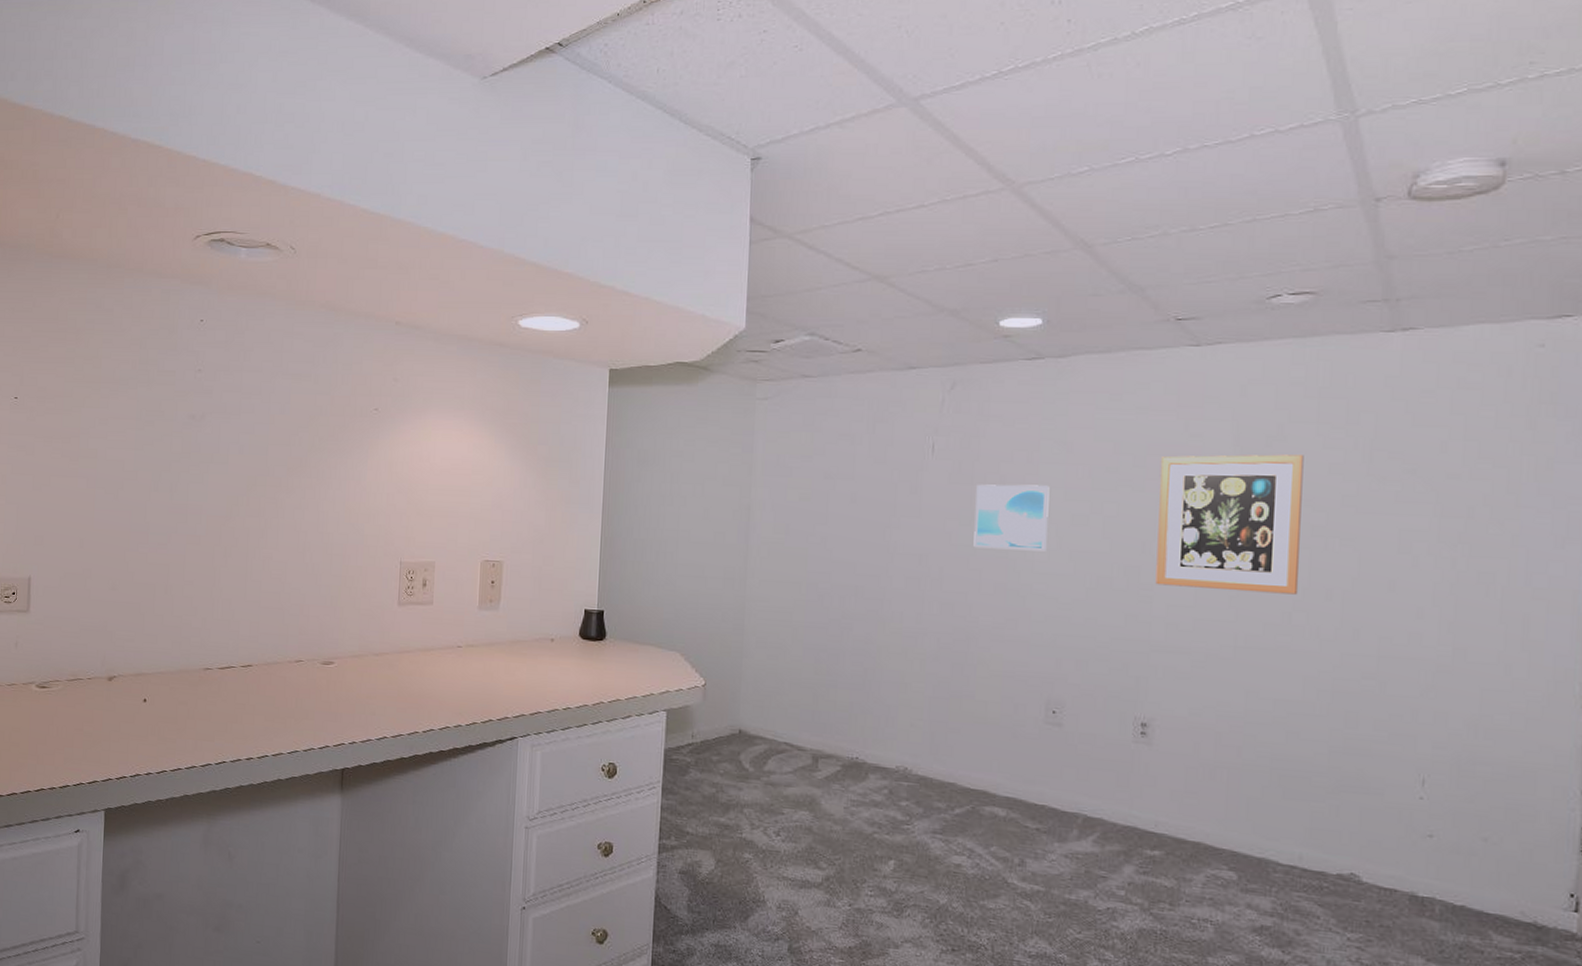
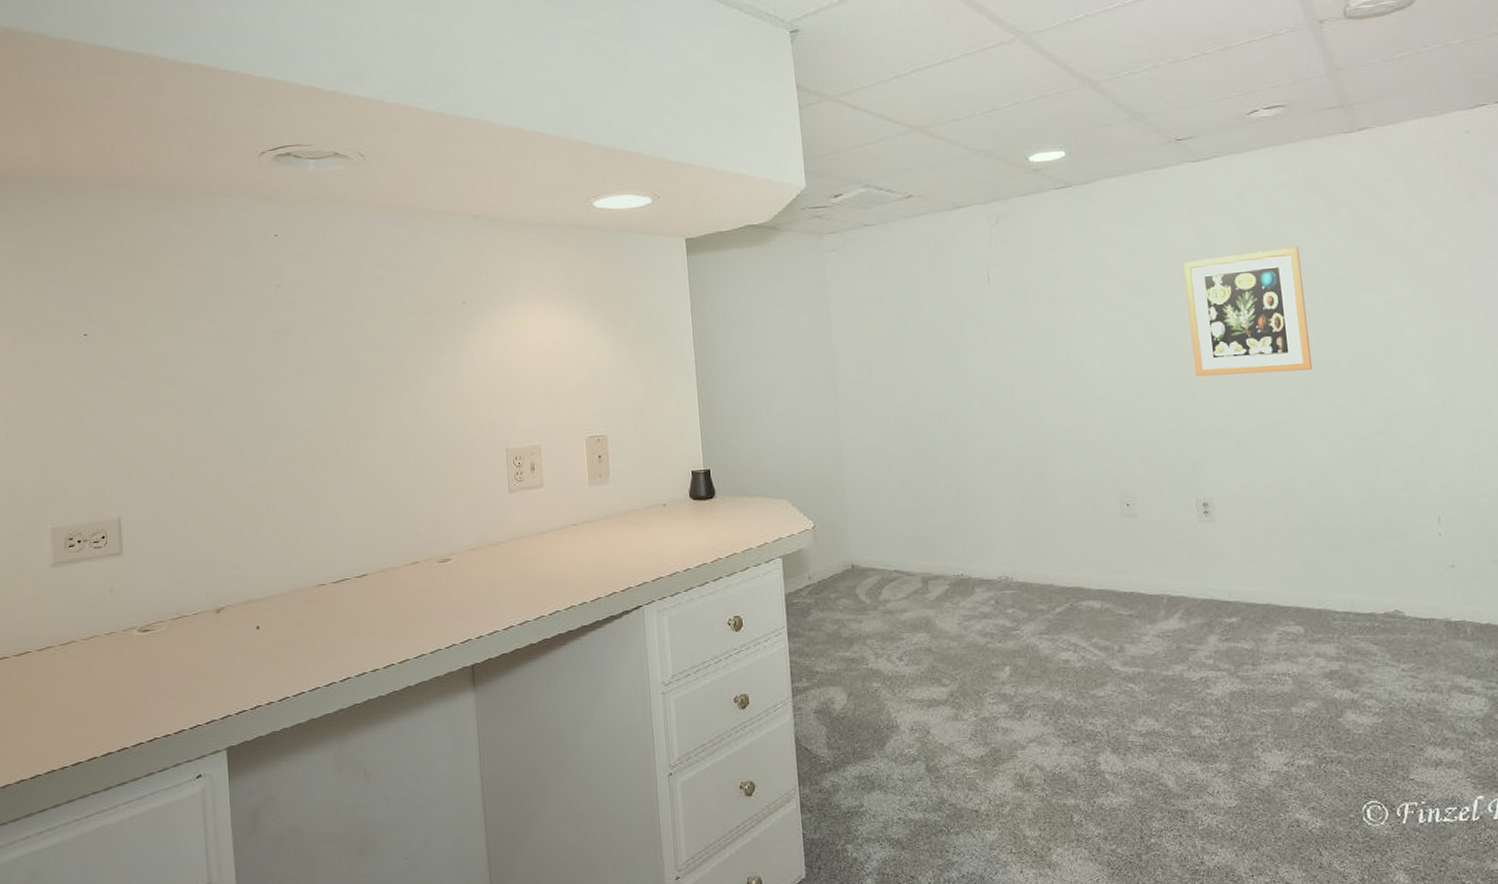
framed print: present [973,484,1050,552] -> none [1031,299,1099,364]

